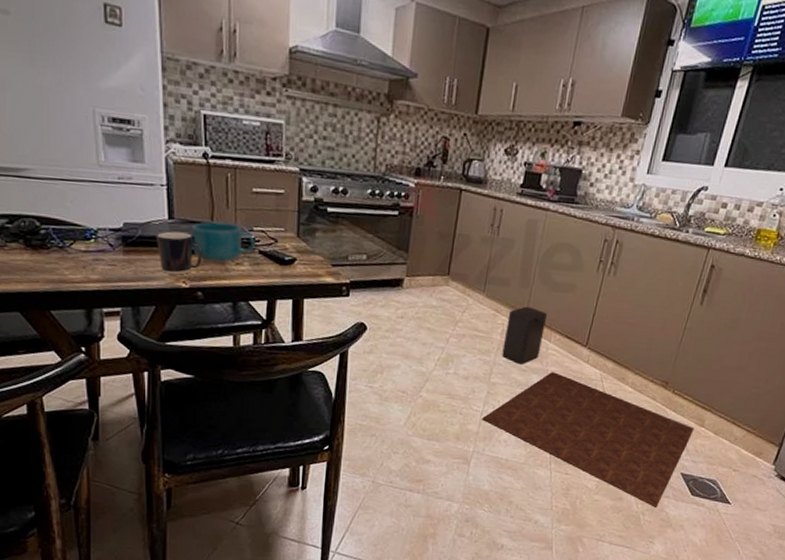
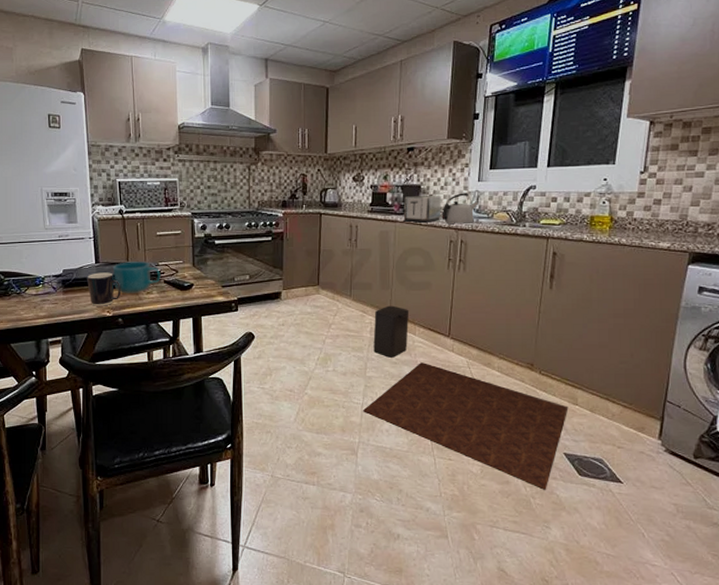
toaster: none [556,181,603,216] -> present [402,195,441,223]
kettle: none [599,185,643,224] -> present [441,193,479,225]

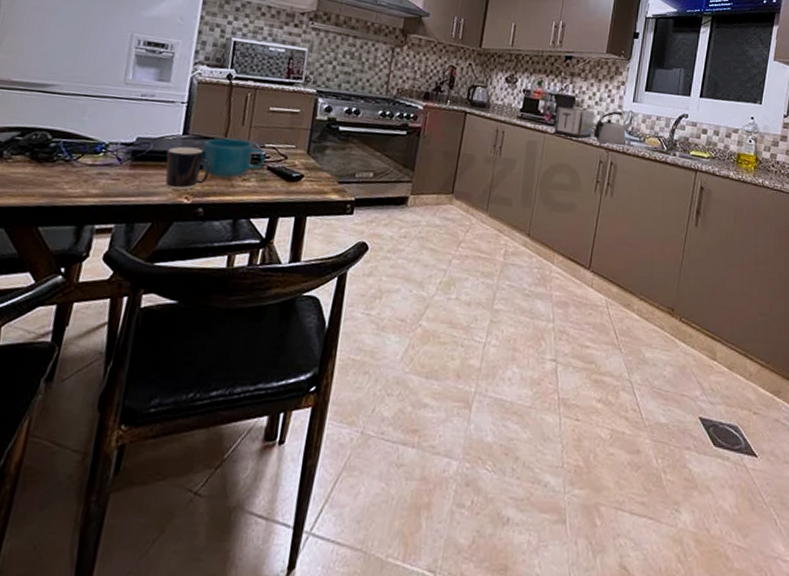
doormat: present [363,363,569,490] -> none [485,297,707,463]
pedal bin: present [373,305,410,358] -> none [505,226,550,289]

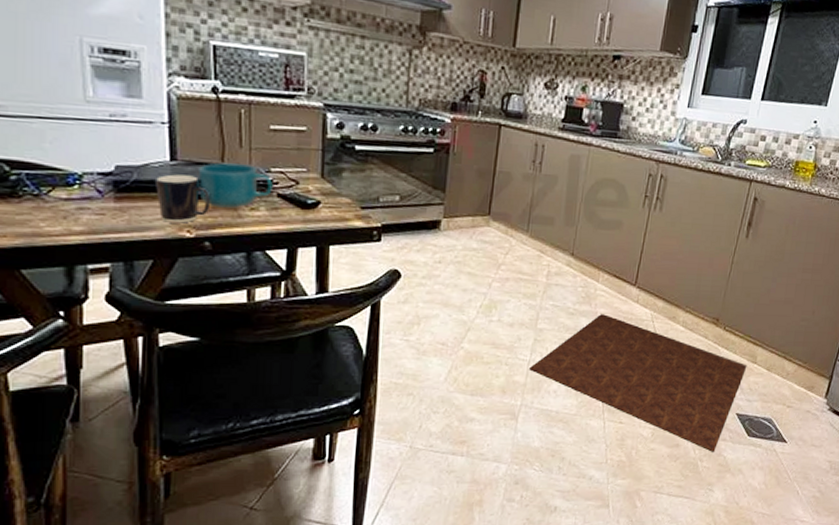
doormat: none [485,297,707,463] -> present [529,314,747,452]
toaster: present [553,106,595,138] -> none [599,115,645,150]
kettle: present [593,111,632,147] -> none [642,118,685,158]

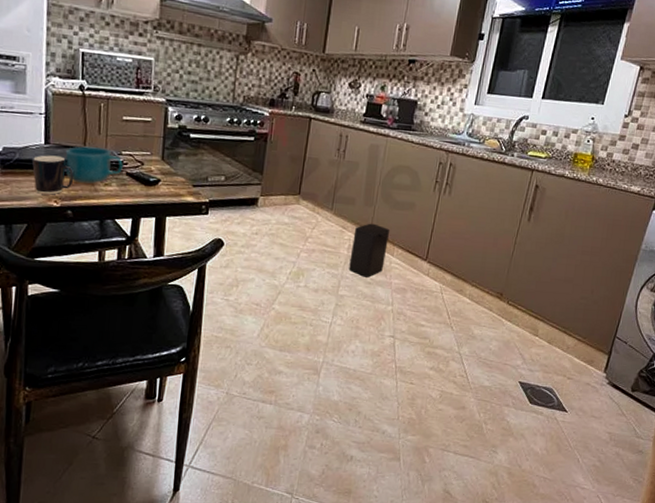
doormat: present [529,314,747,452] -> none [331,284,529,416]
pedal bin: none [548,245,595,307] -> present [349,223,390,277]

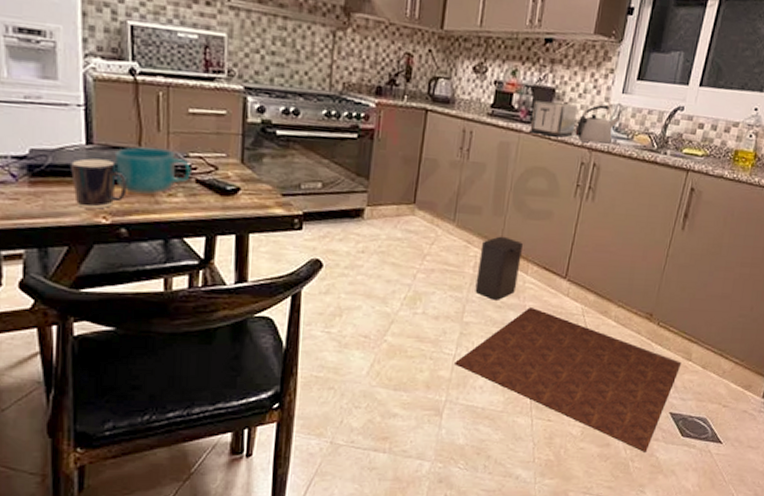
doormat: none [331,284,529,416] -> present [455,307,682,452]
toaster: none [395,111,437,141] -> present [529,100,578,137]
kettle: none [434,114,472,148] -> present [575,104,619,145]

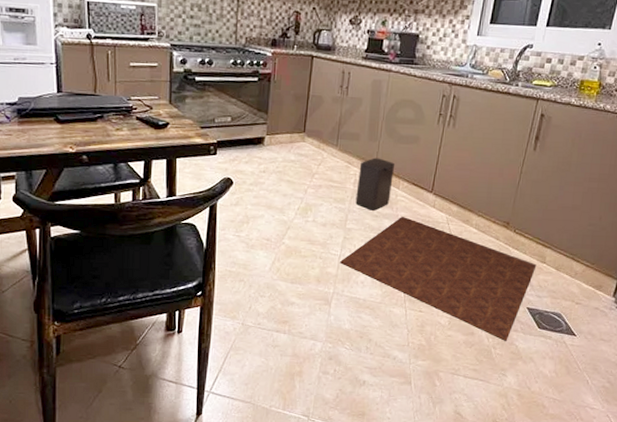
mug: present [69,158,128,209] -> none [46,103,87,141]
cup: present [115,147,191,195] -> none [78,93,133,130]
toaster: present [529,100,578,137] -> none [397,44,439,75]
kettle: present [575,104,619,145] -> none [437,46,475,80]

